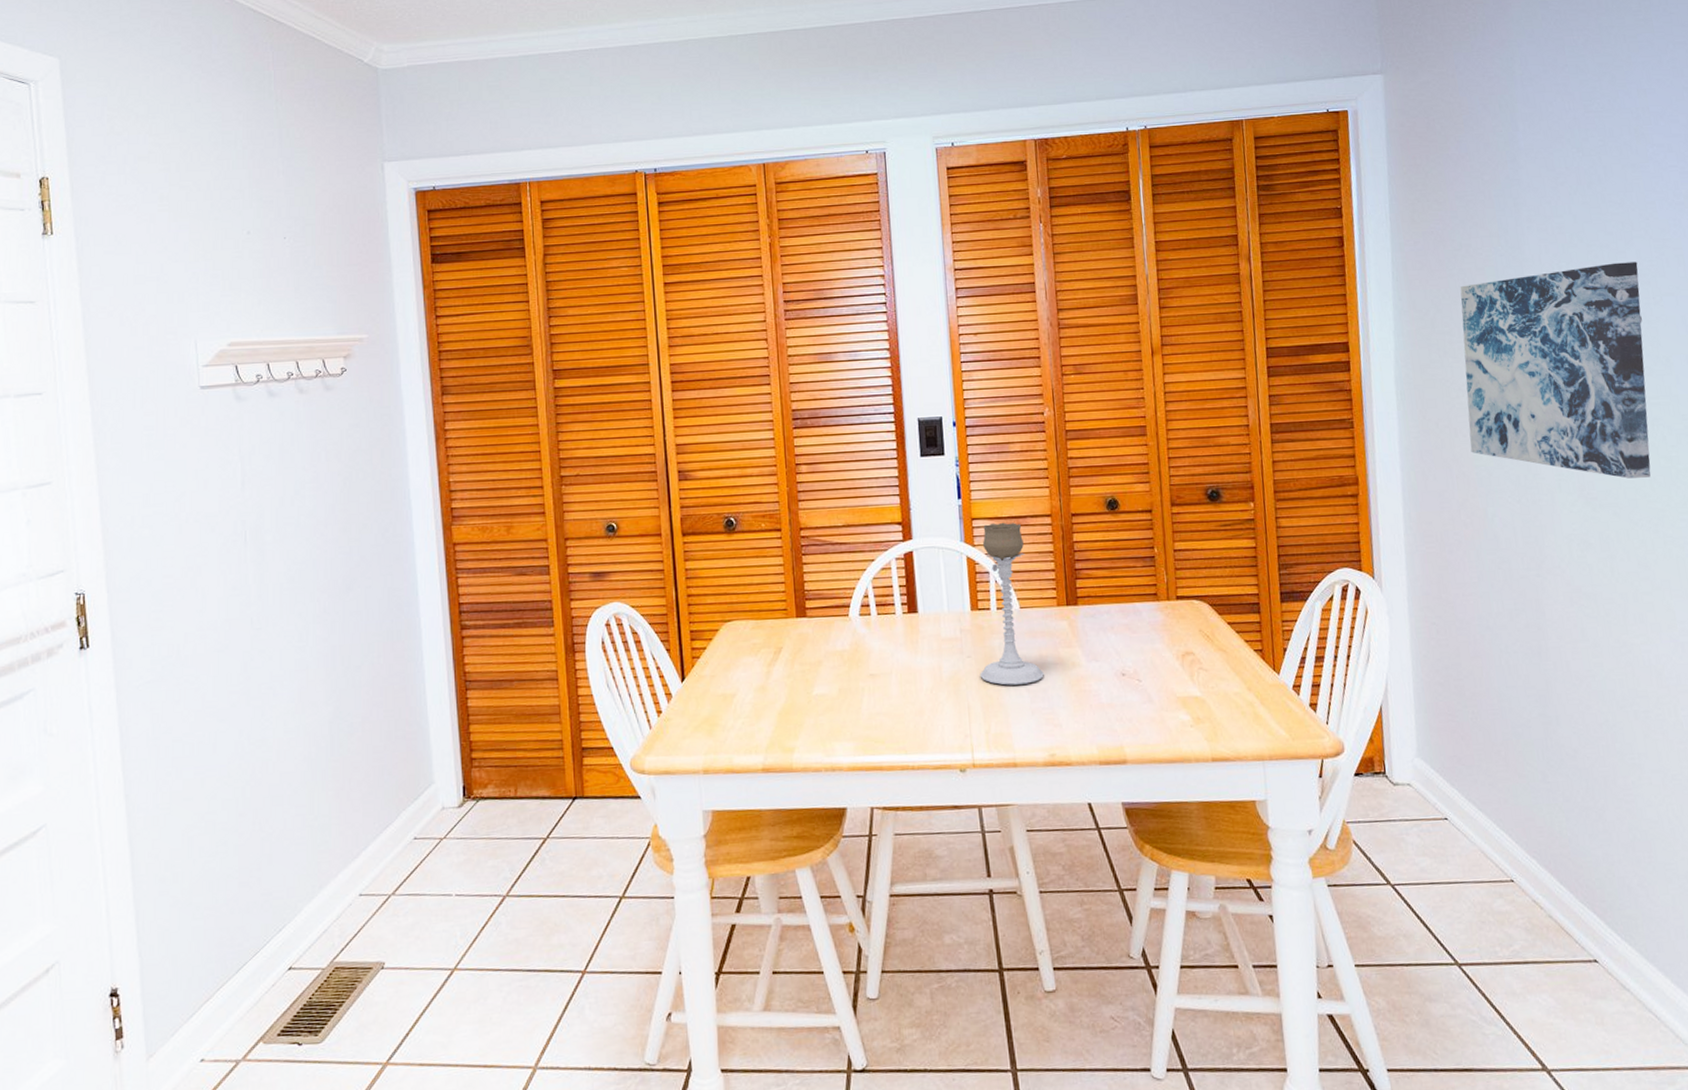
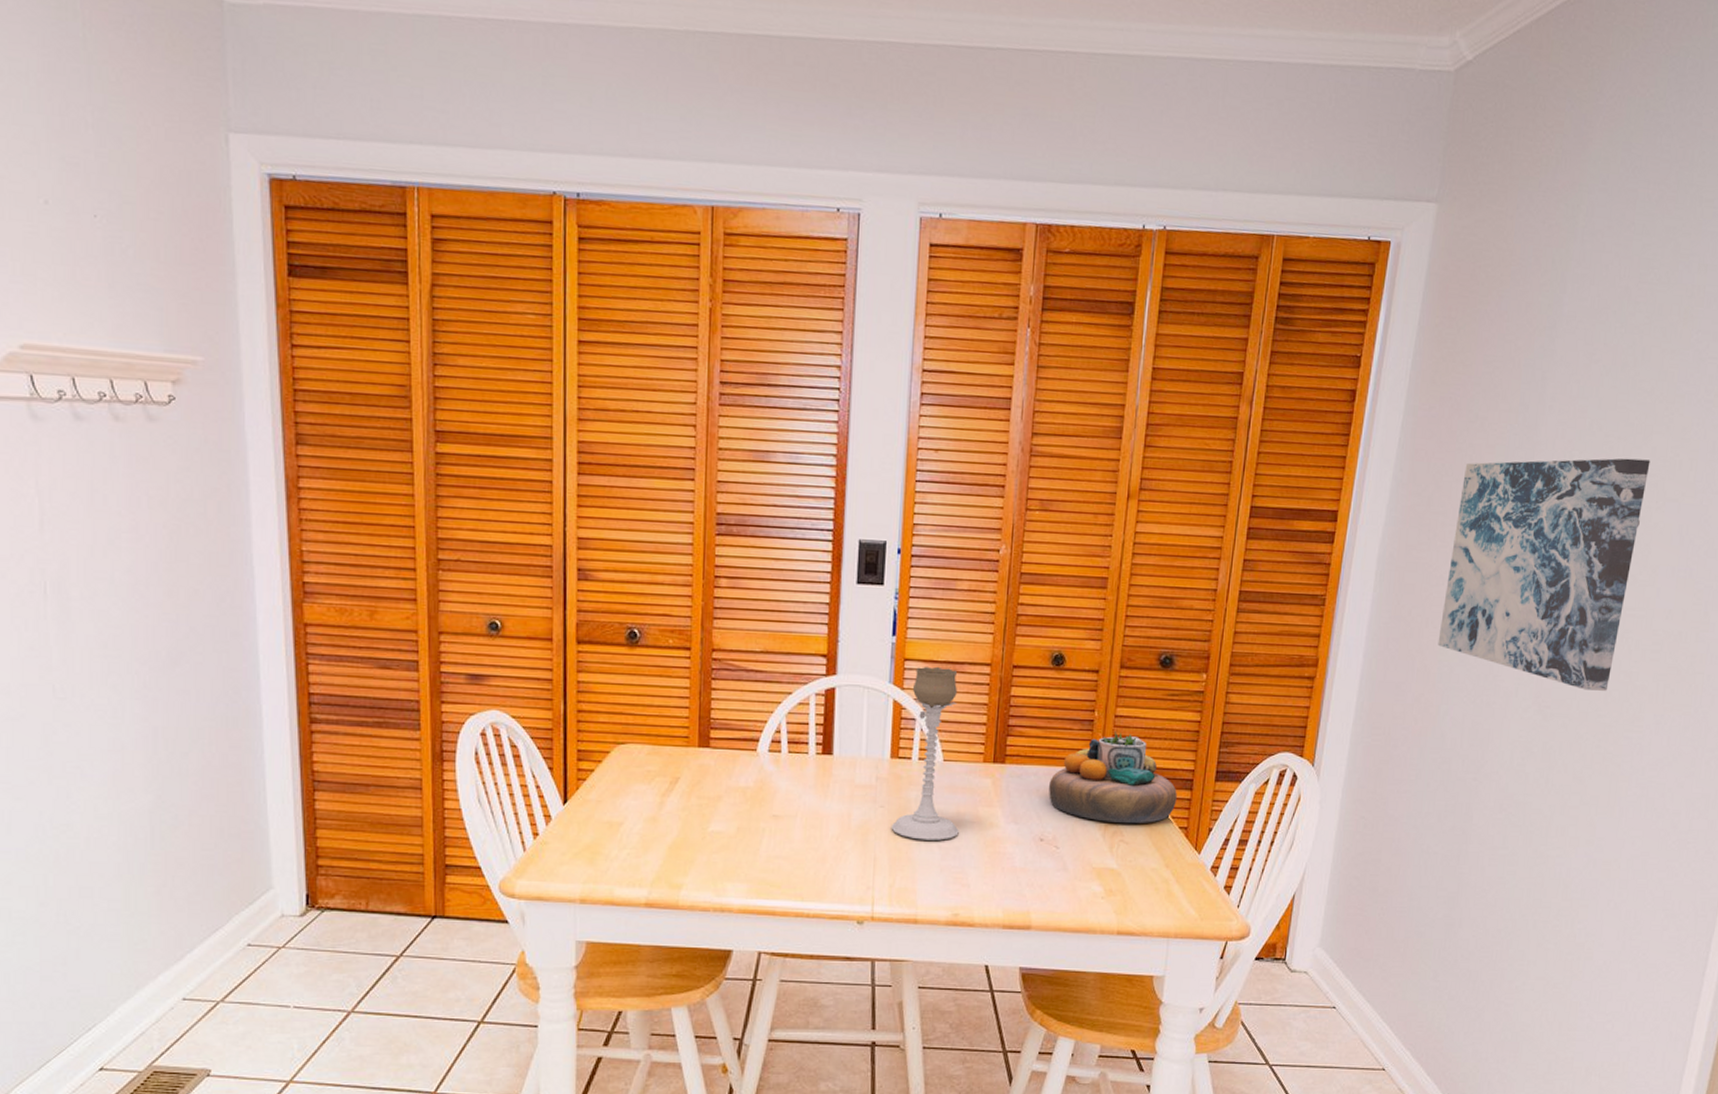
decorative bowl: none [1122,564,1247,652] -> present [1049,730,1177,824]

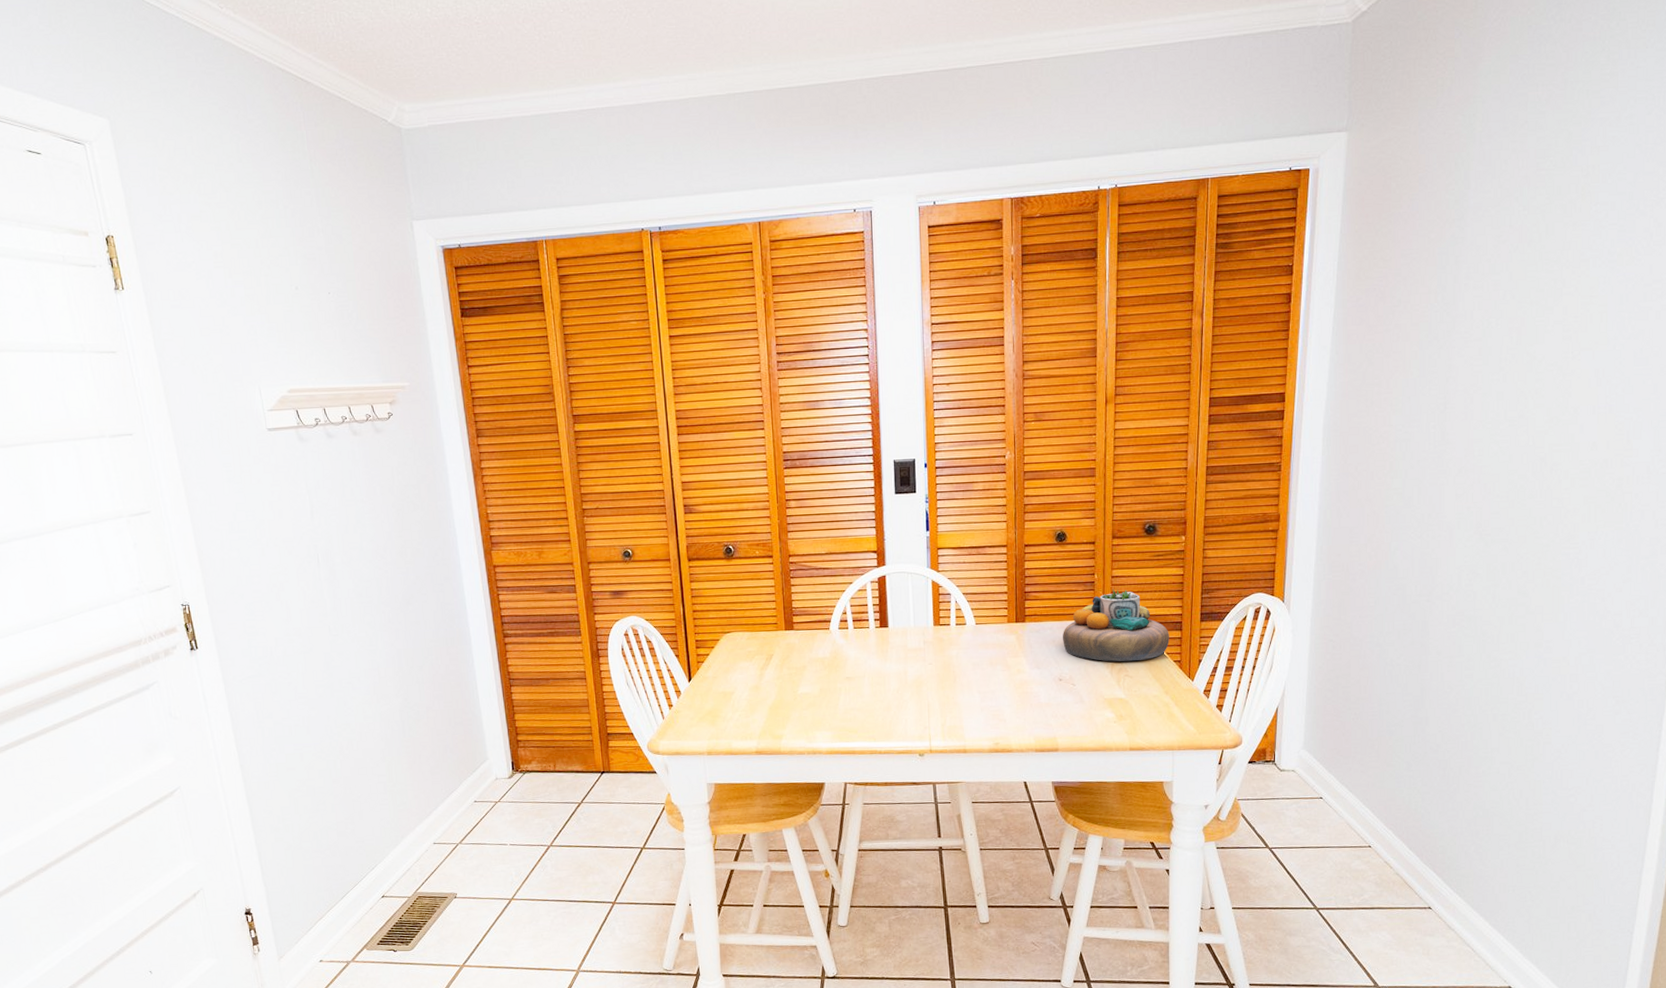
candle holder: present [891,666,959,841] -> none [939,551,993,688]
wall art: present [1438,458,1650,691] -> none [1383,318,1563,518]

